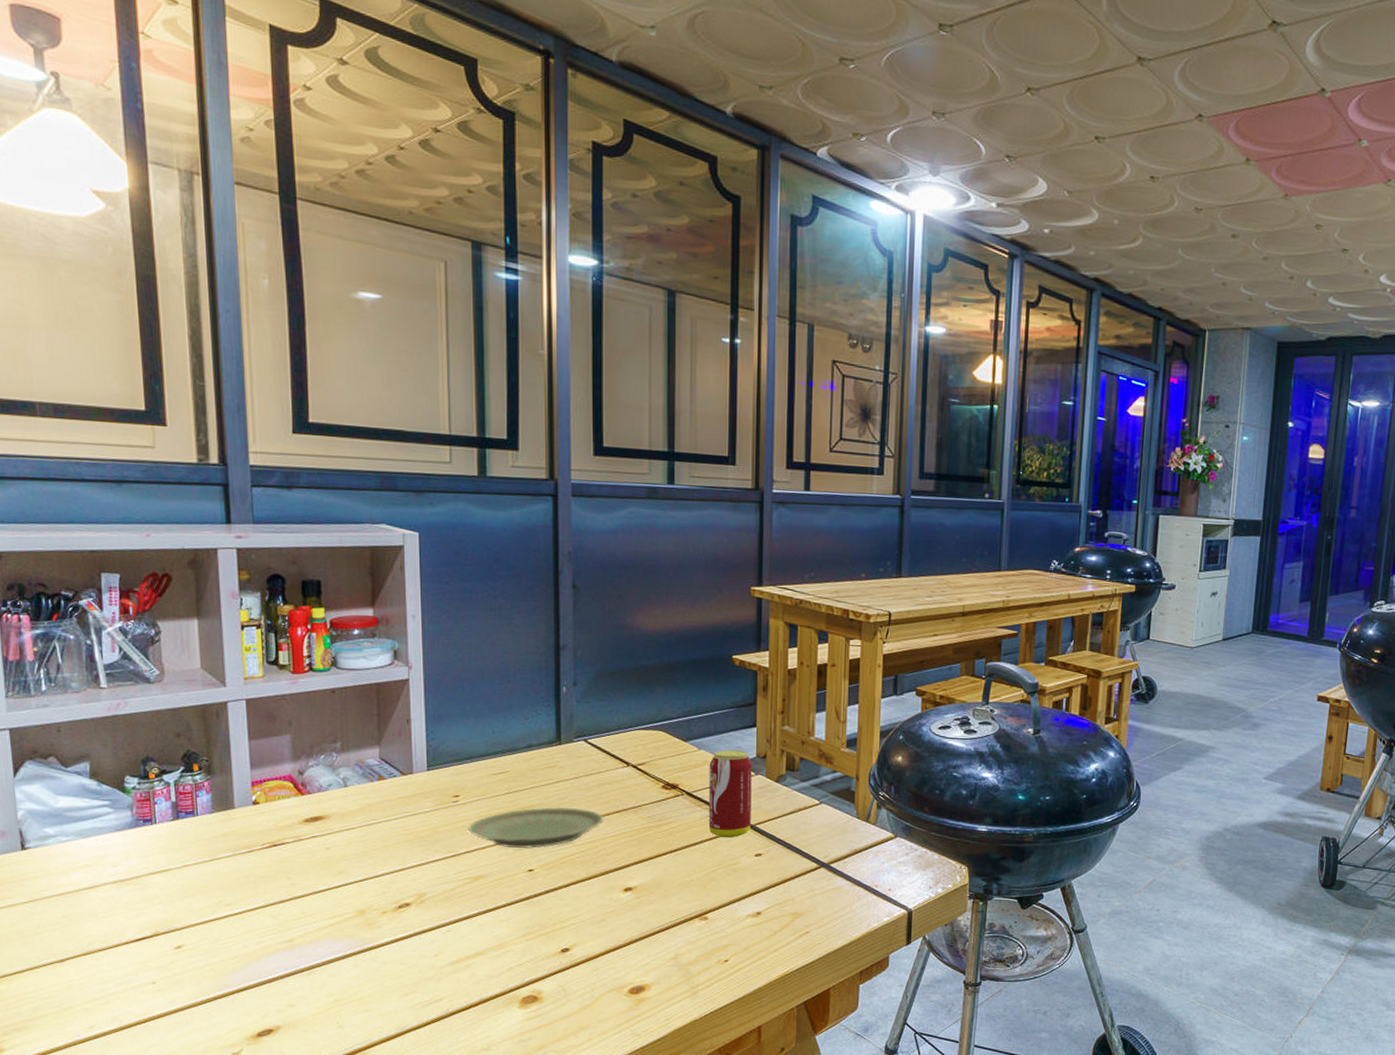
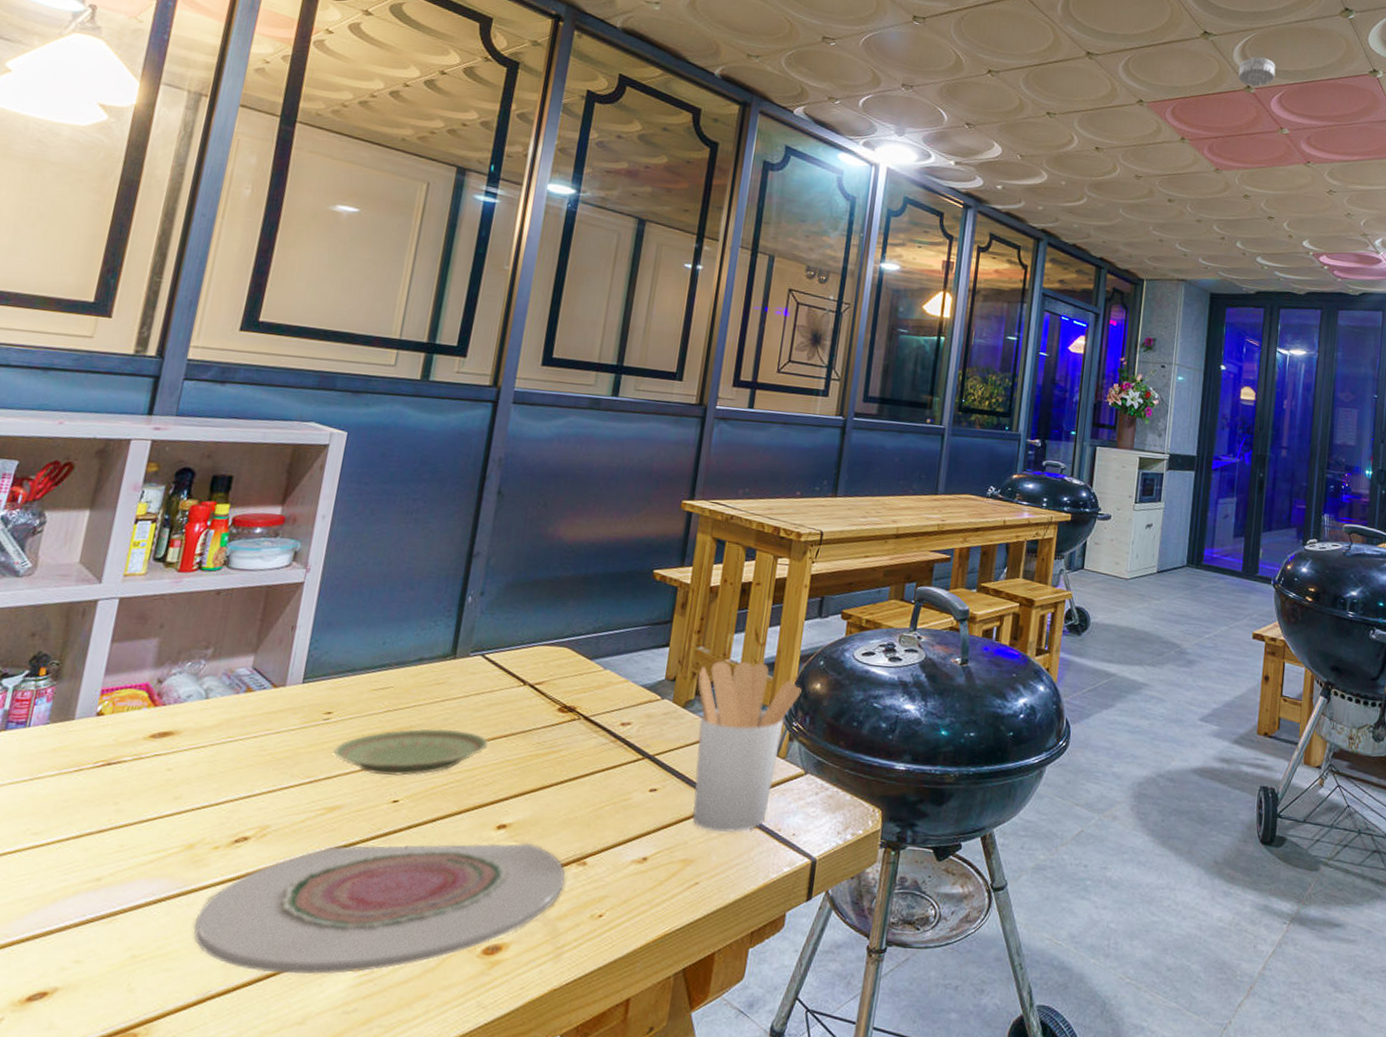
plate: none [380,903,691,1012] -> present [193,843,565,975]
beverage can: present [708,749,752,838] -> none [602,670,660,770]
utensil holder: none [786,738,885,889] -> present [692,660,802,833]
smoke detector: none [1311,49,1355,89] -> present [1238,56,1276,87]

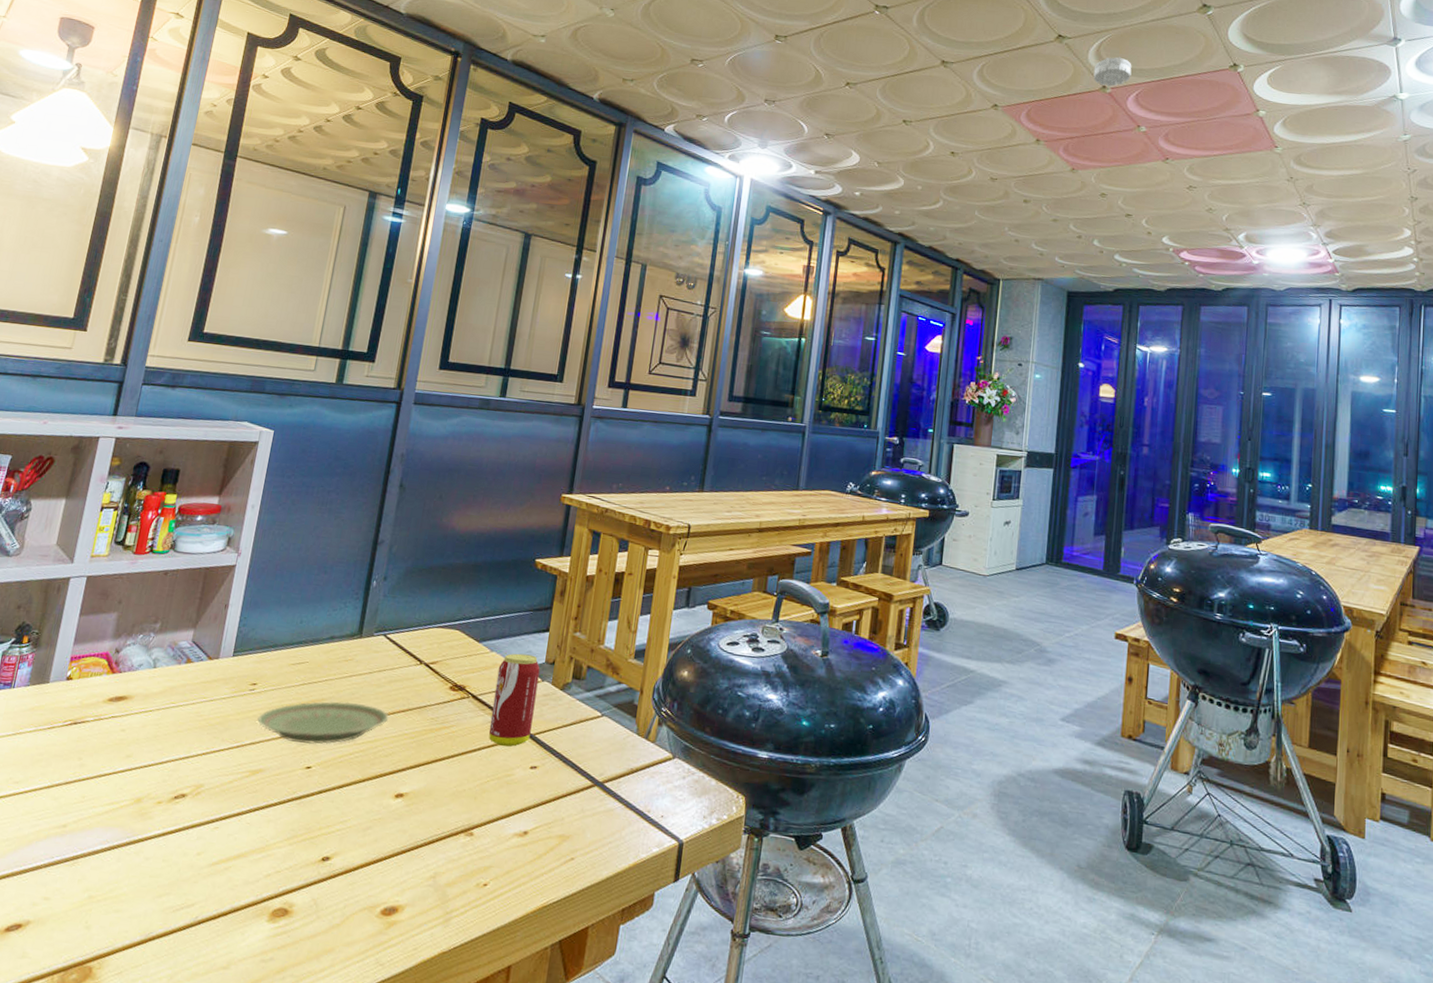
plate: present [193,843,565,975] -> none [139,807,454,925]
beverage can: none [602,670,660,770] -> present [488,653,540,747]
utensil holder: present [692,660,802,833] -> none [569,646,670,812]

